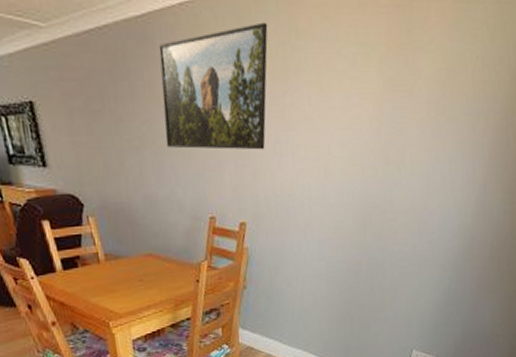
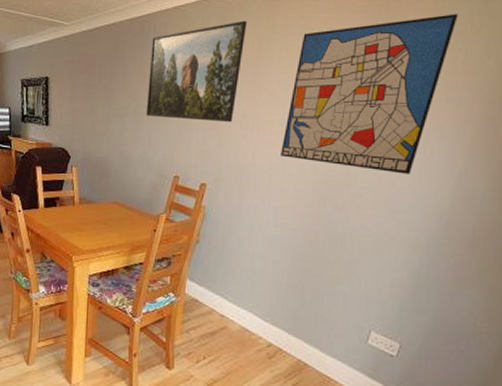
wall art: none [318,16,475,194] -> present [281,14,458,174]

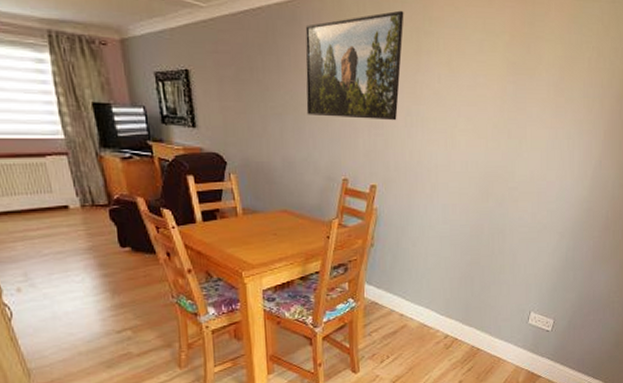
wall art: present [281,14,458,174] -> none [445,12,591,167]

